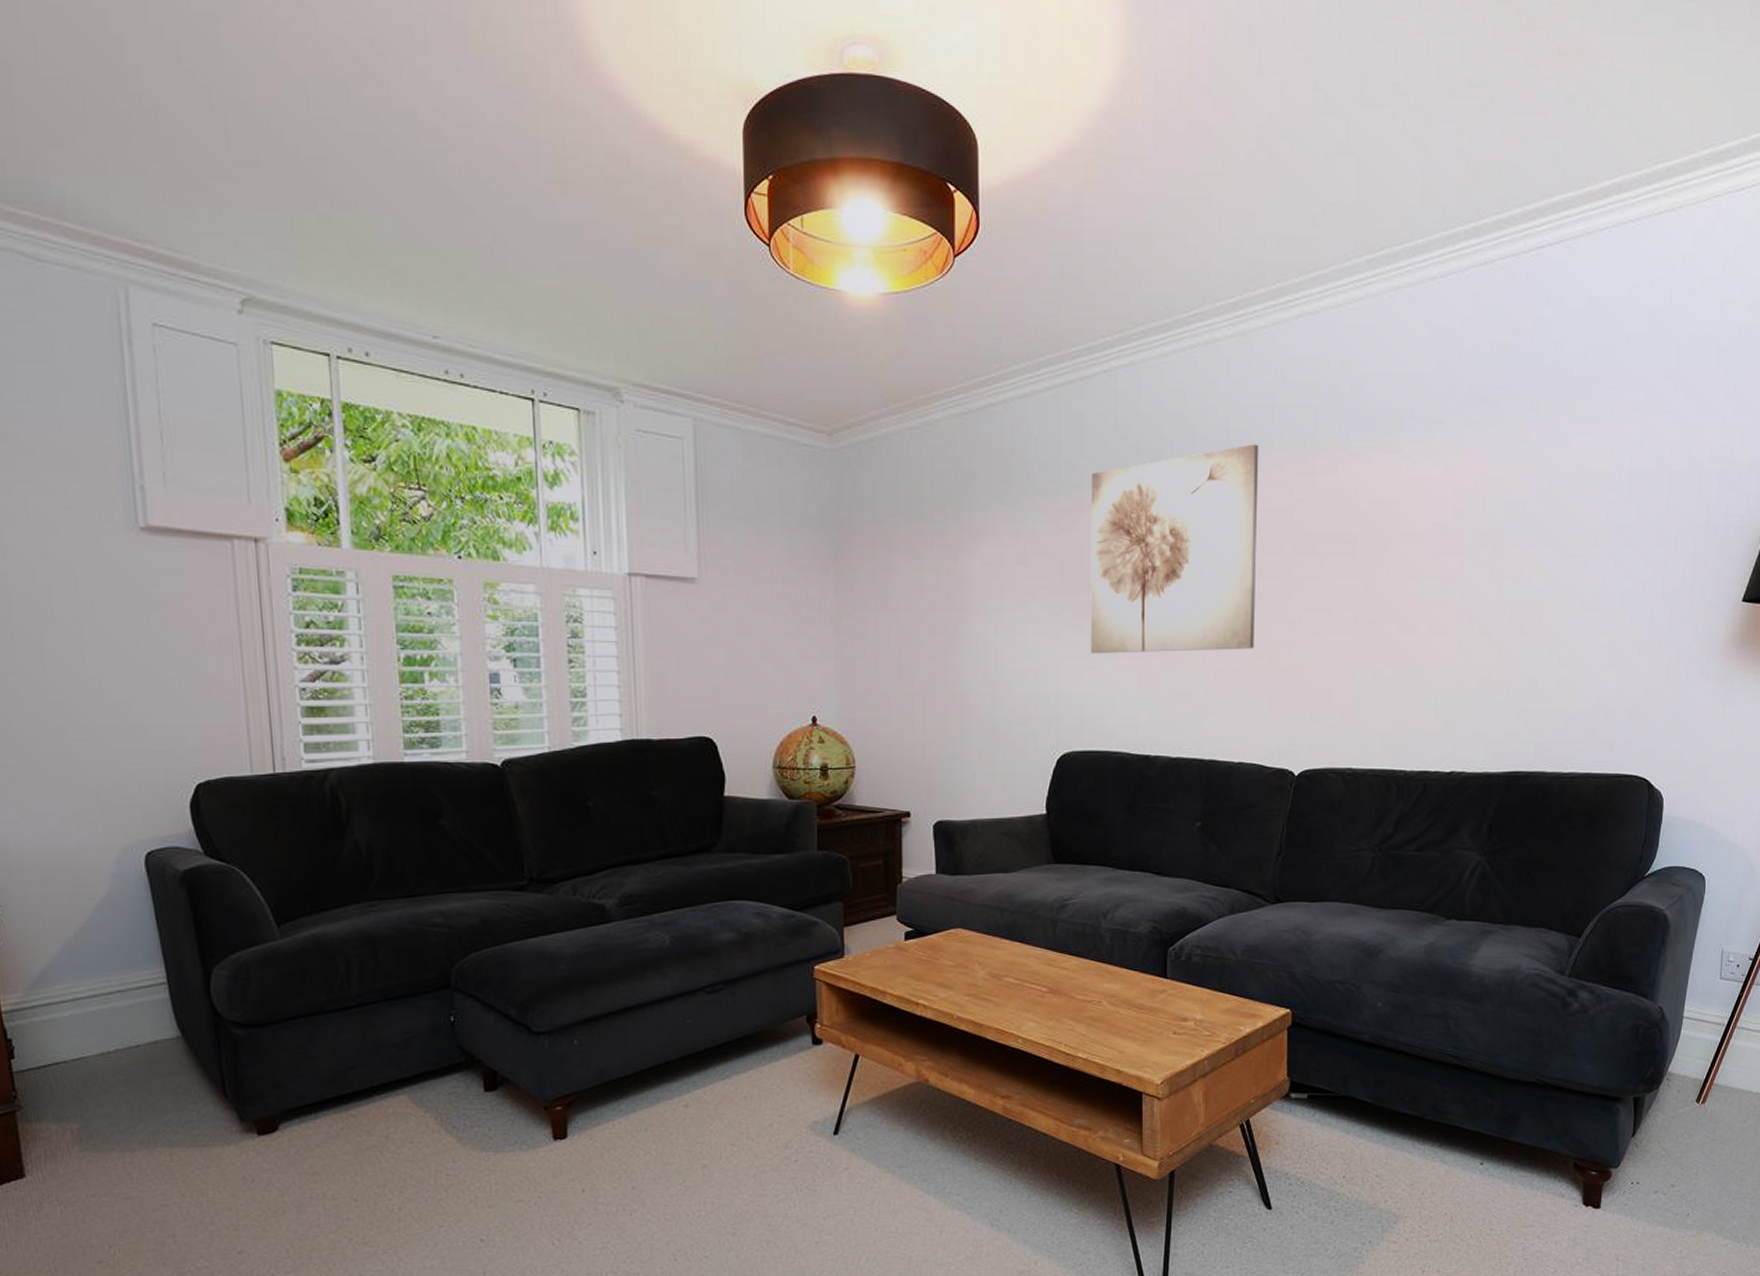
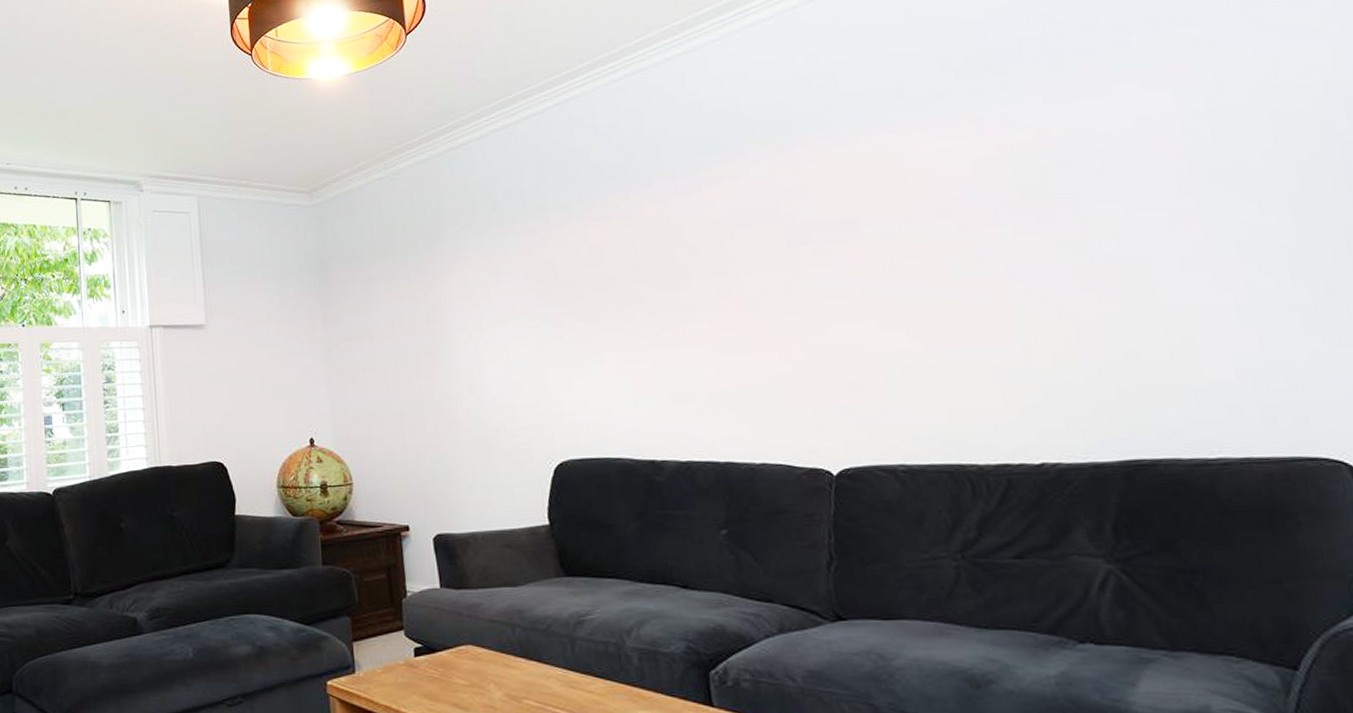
wall art: present [1090,444,1259,654] -> none [556,146,759,362]

